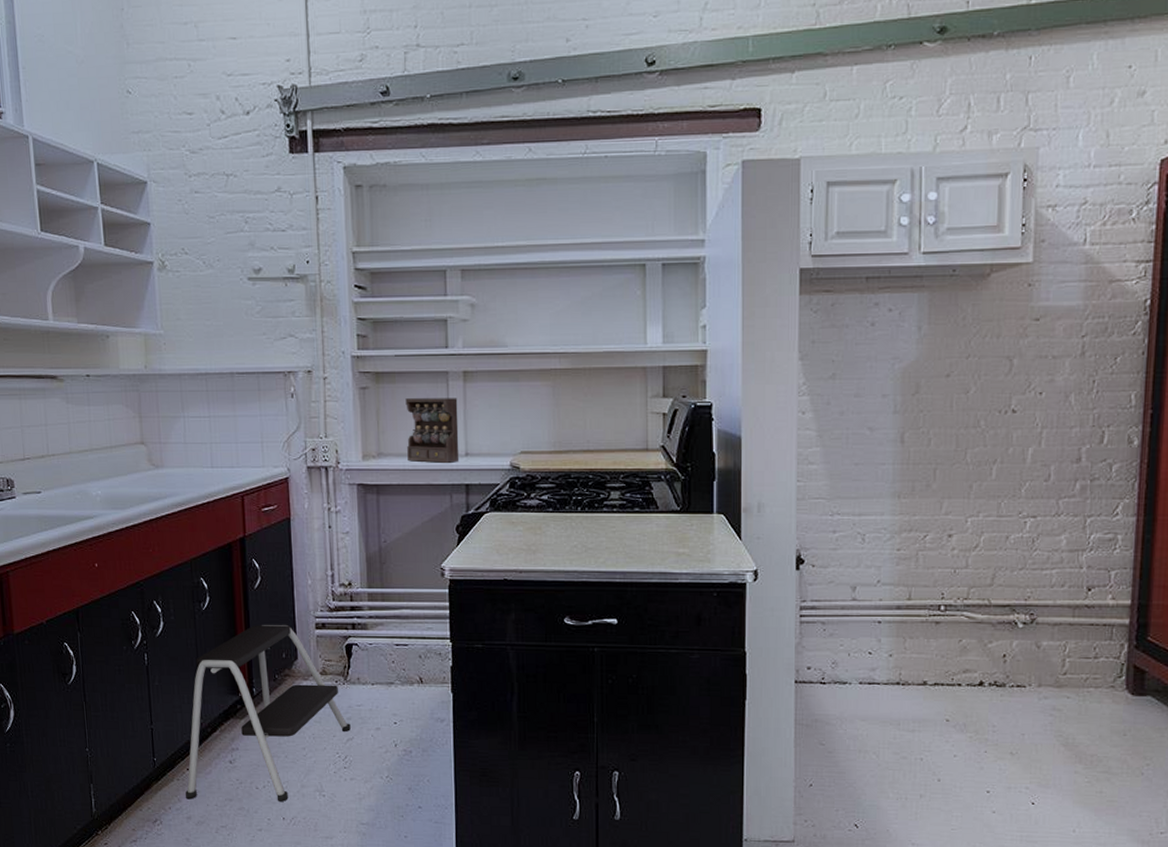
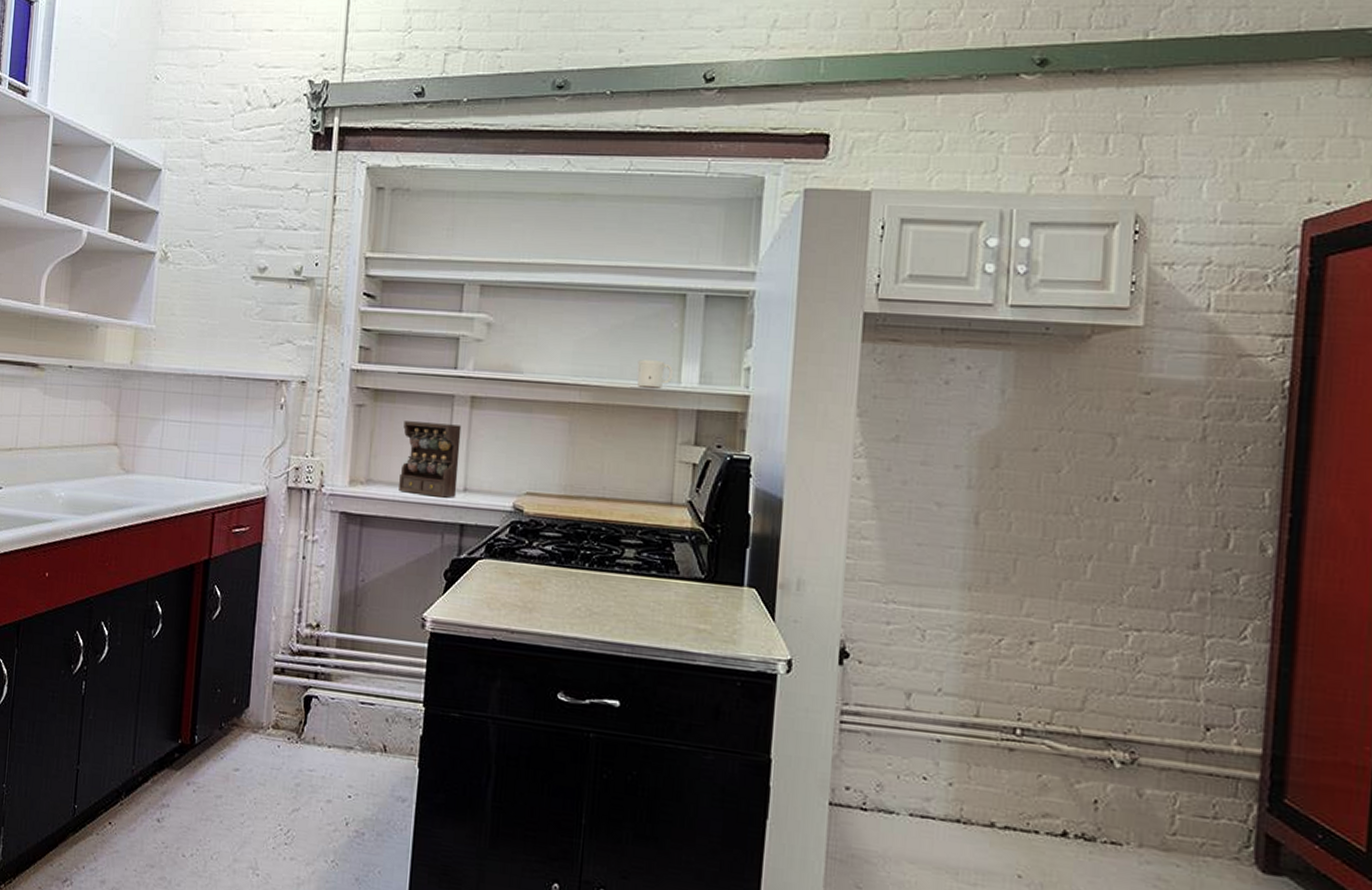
step stool: present [186,625,351,802] -> none [103,661,299,876]
mug: none [608,326,639,352] -> present [636,359,673,390]

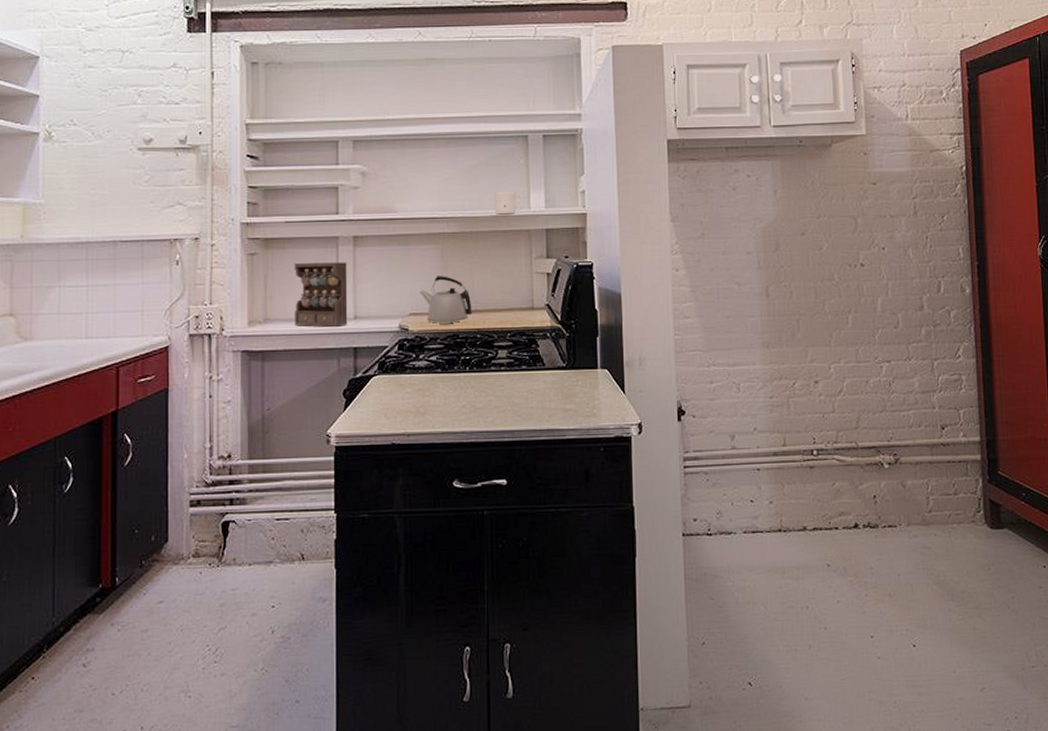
kettle: none [540,452,599,511] -> present [419,276,472,325]

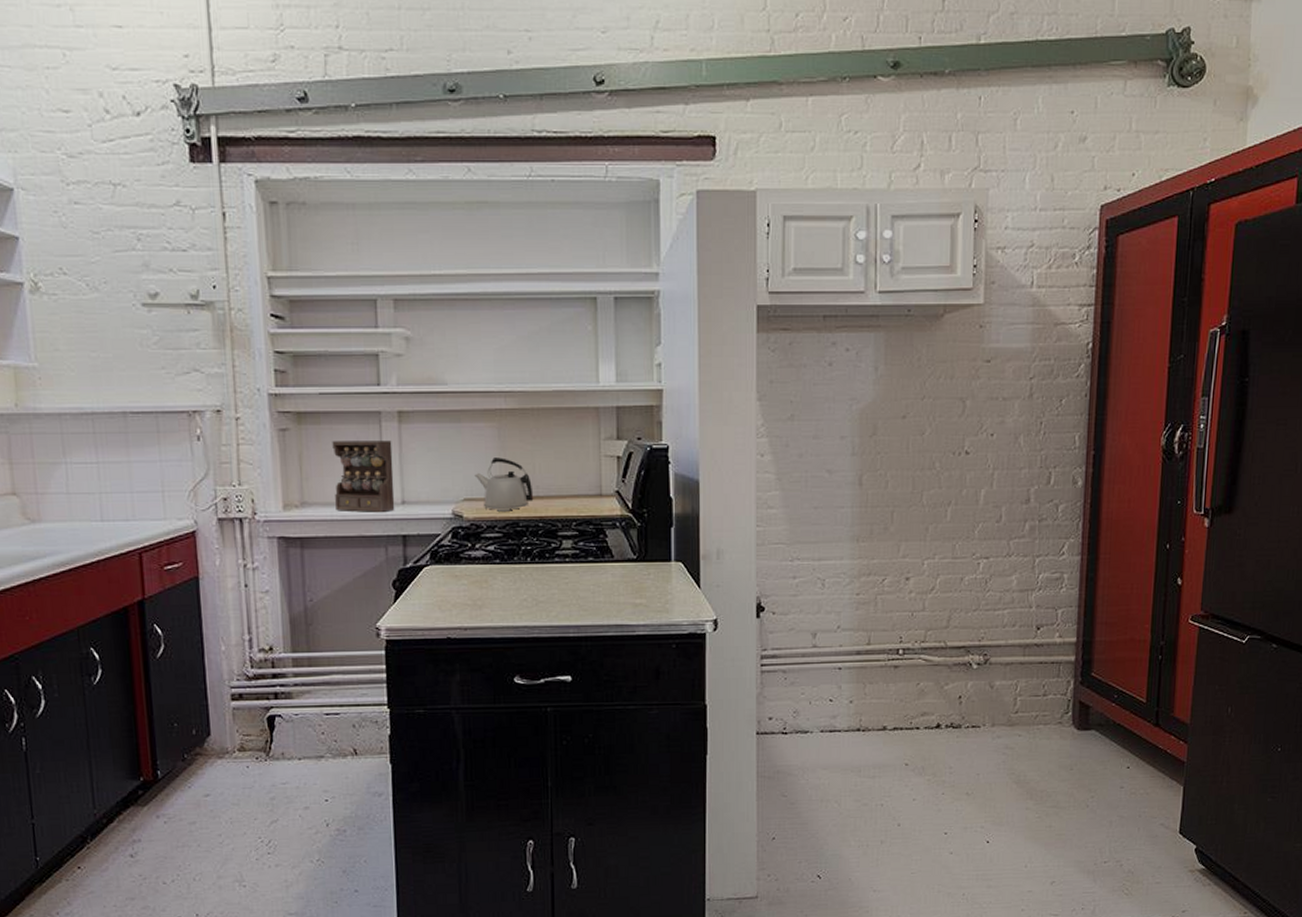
mug: present [494,192,523,216] -> none [557,363,591,391]

